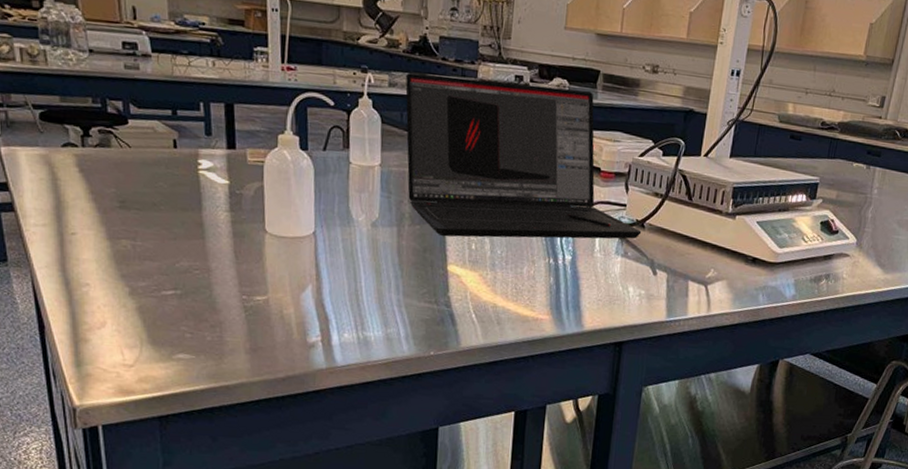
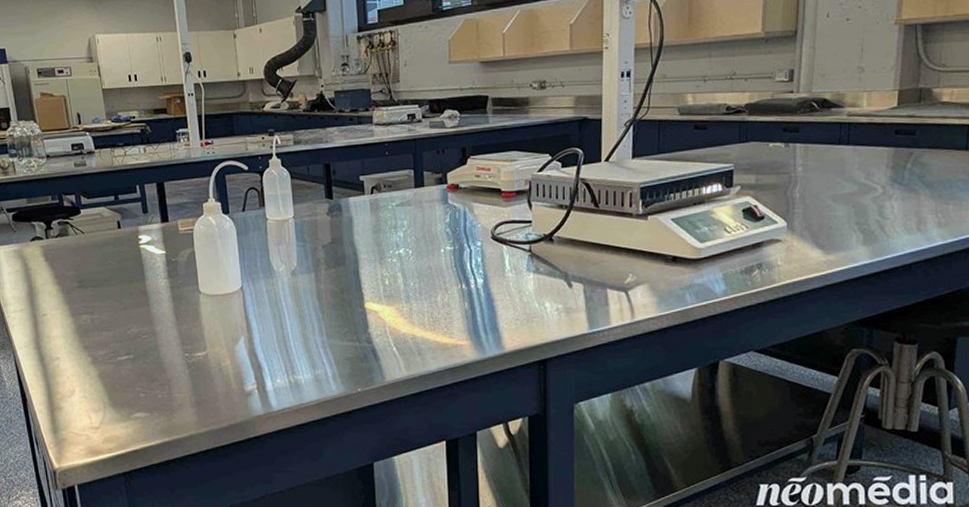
laptop: present [405,72,642,239] -> none [308,116,551,276]

